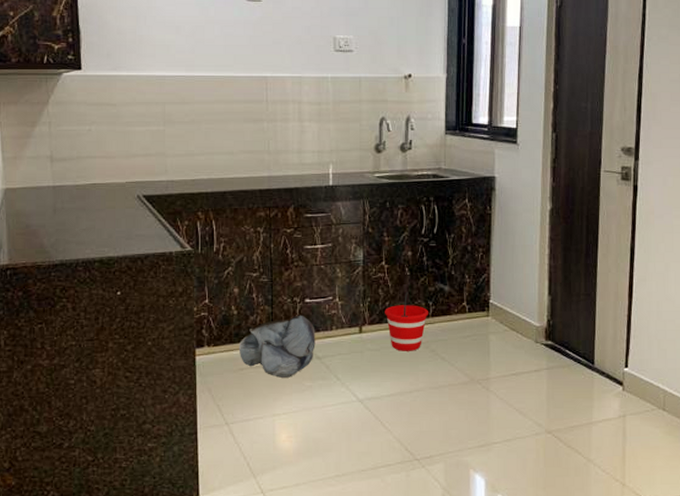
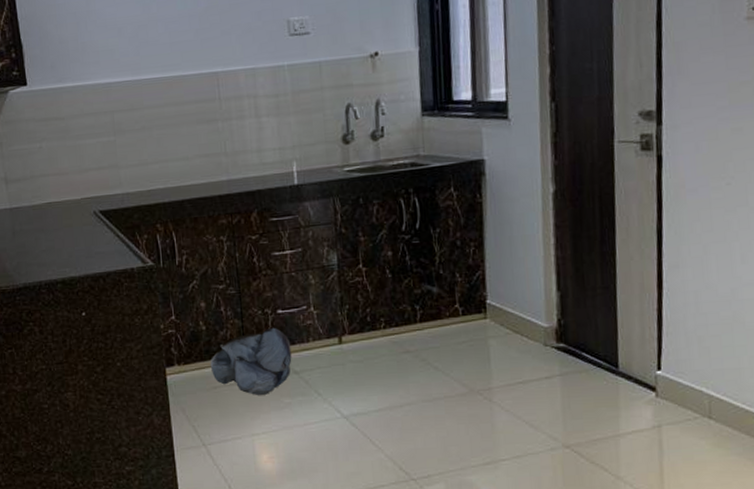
bucket: present [385,292,429,351] -> none [366,296,417,362]

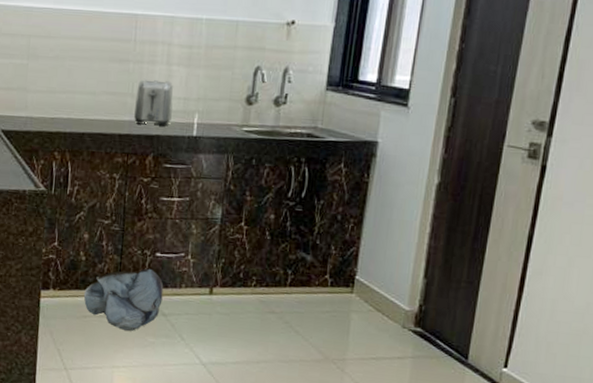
toaster: none [229,132,270,182] -> present [133,78,173,126]

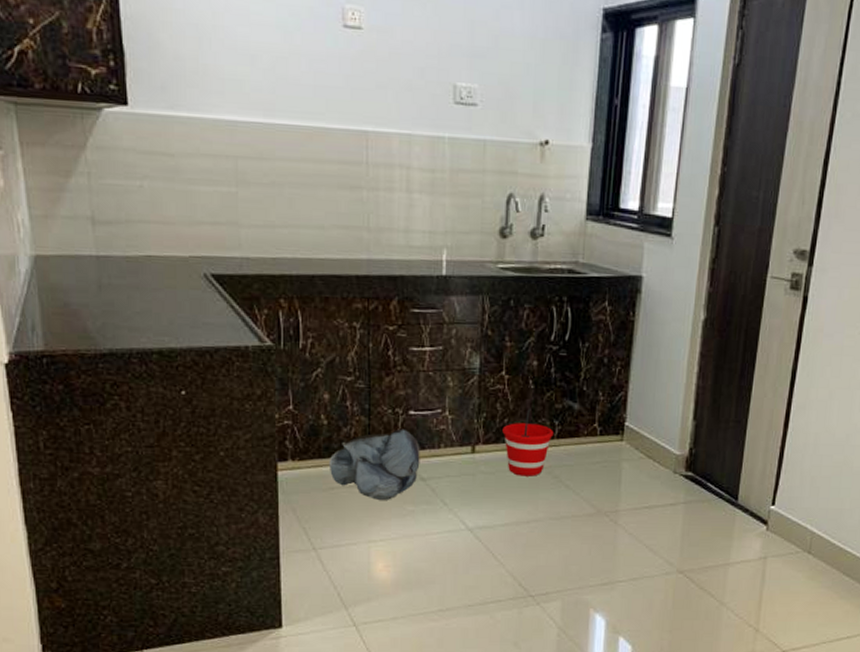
toaster: present [133,78,173,126] -> none [371,209,417,265]
bucket: none [238,257,287,320] -> present [502,408,554,476]

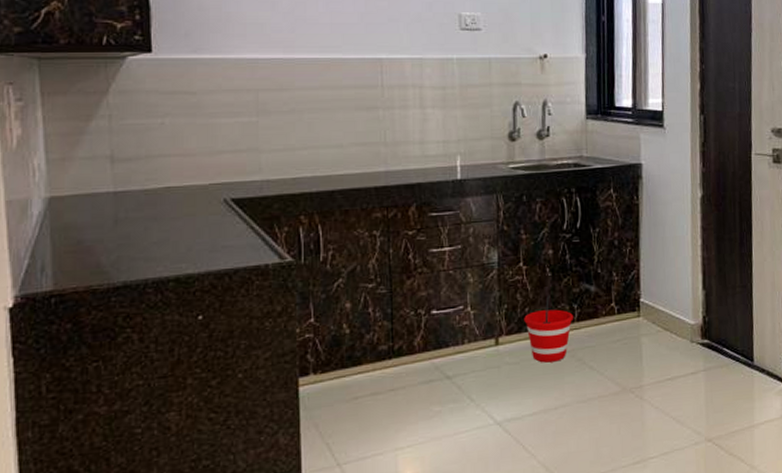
plastic bag: present [328,429,420,500] -> none [352,329,445,405]

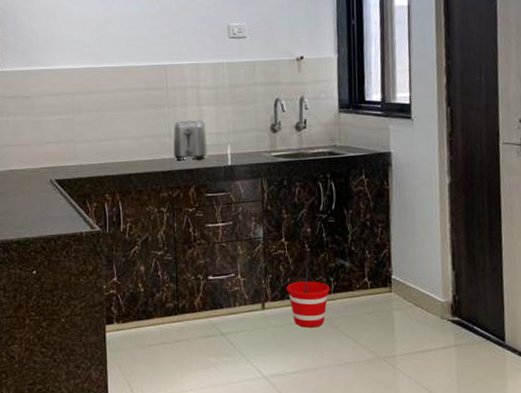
toaster: none [389,124,432,174] -> present [173,119,207,161]

